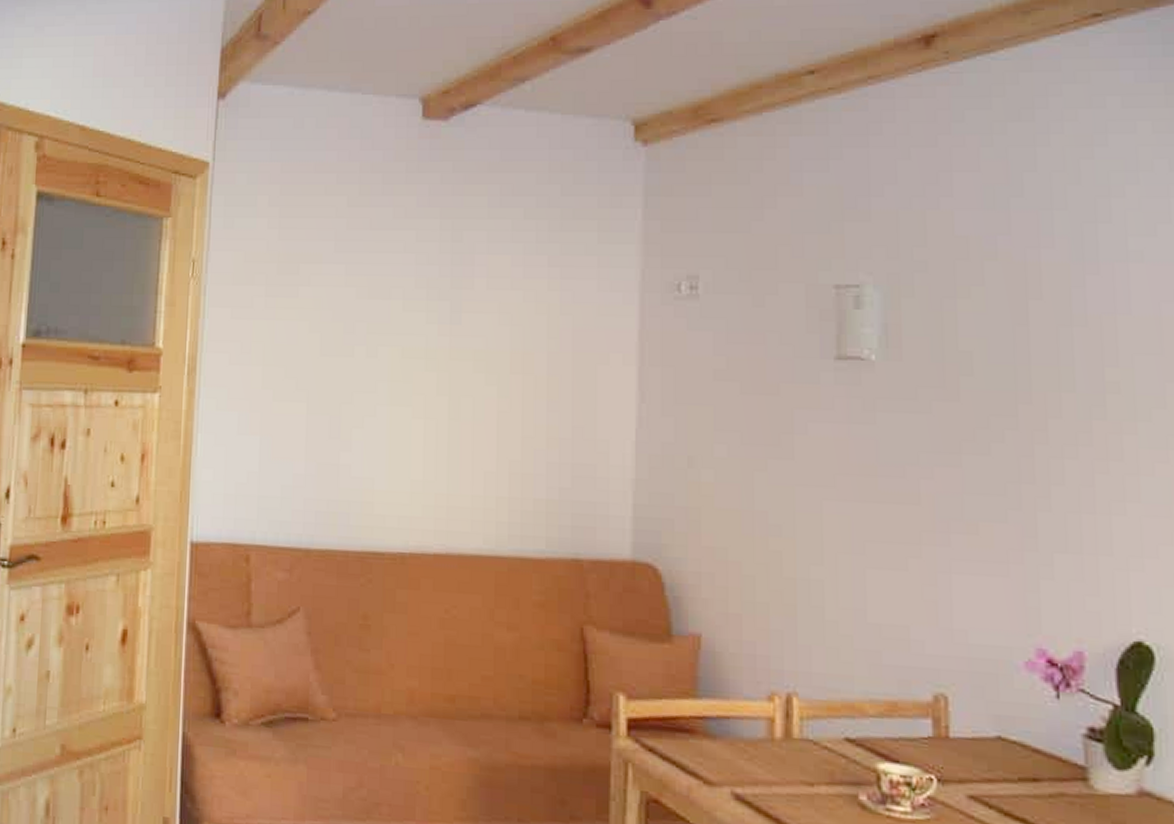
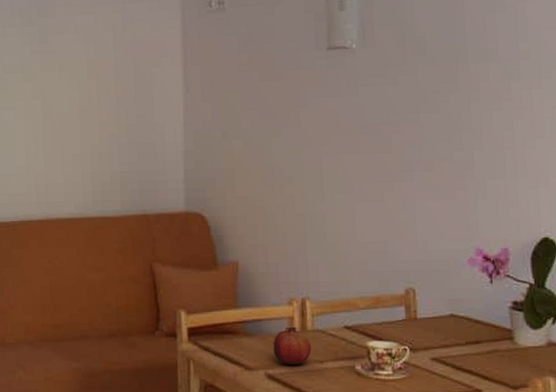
fruit: none [744,730,798,785] -> present [273,326,312,364]

